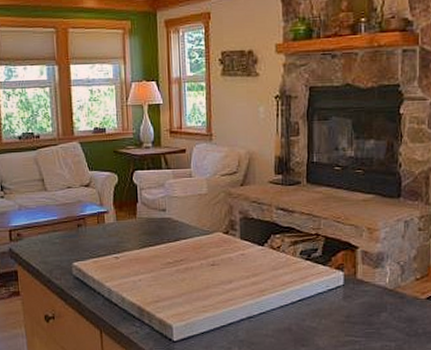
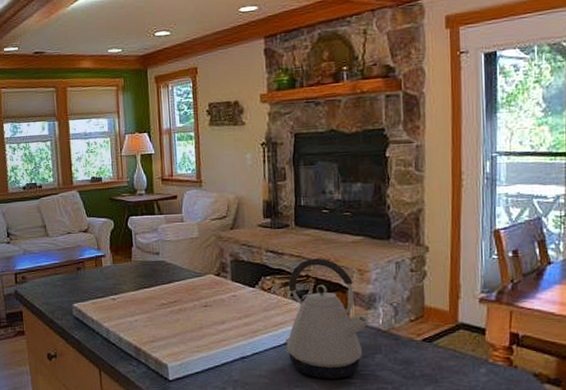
kettle: none [293,216,377,337] -> present [286,258,370,378]

